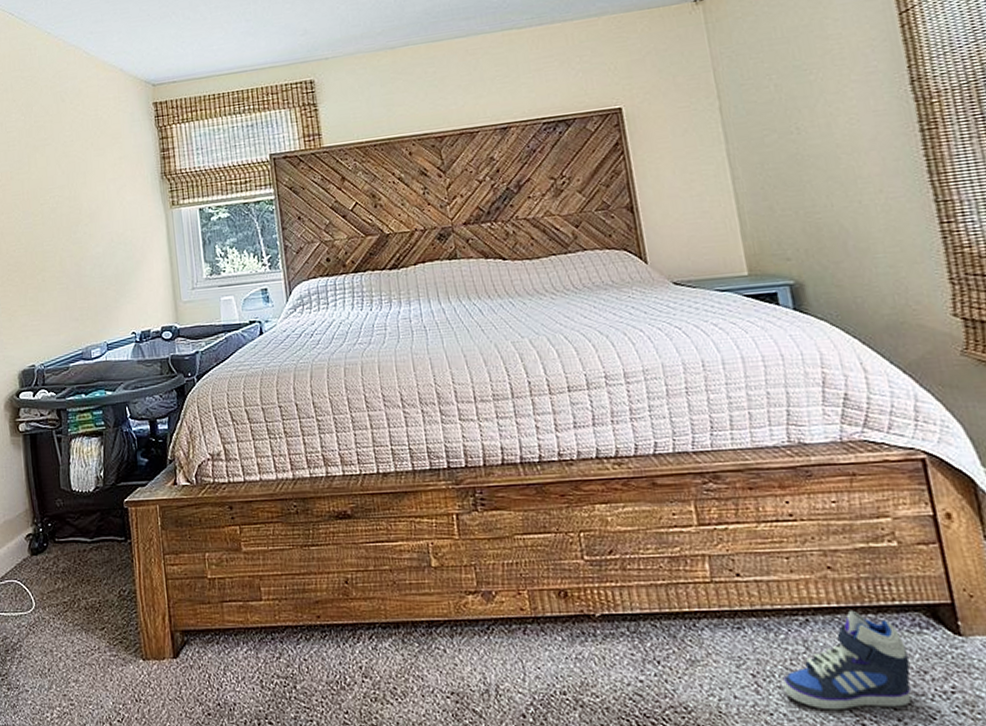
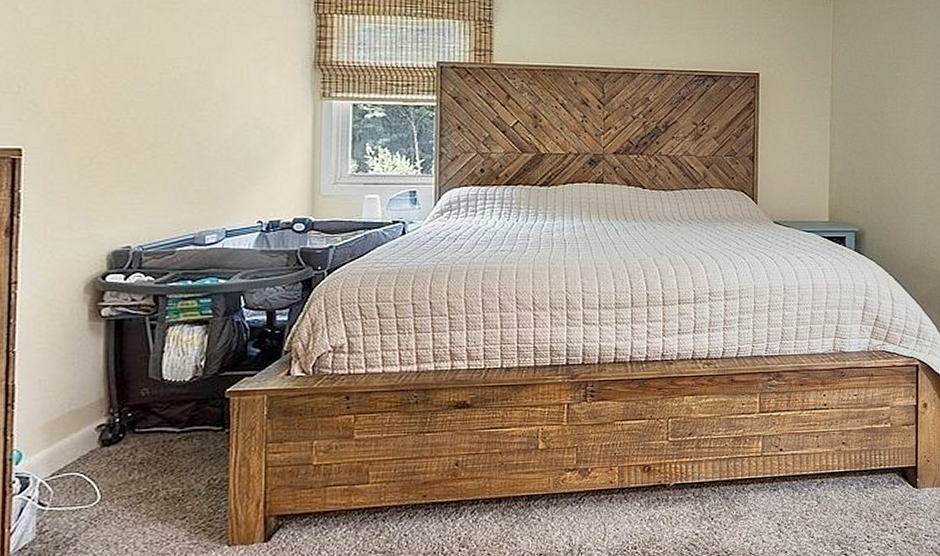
sneaker: present [783,610,912,710] -> none [798,473,882,546]

